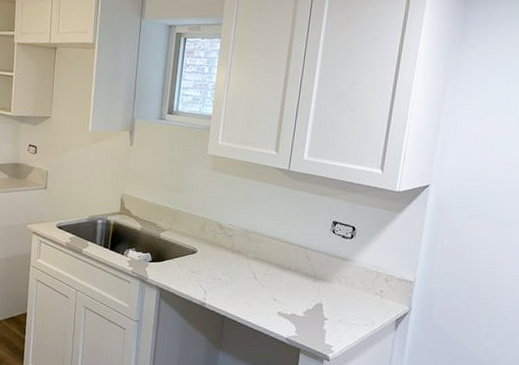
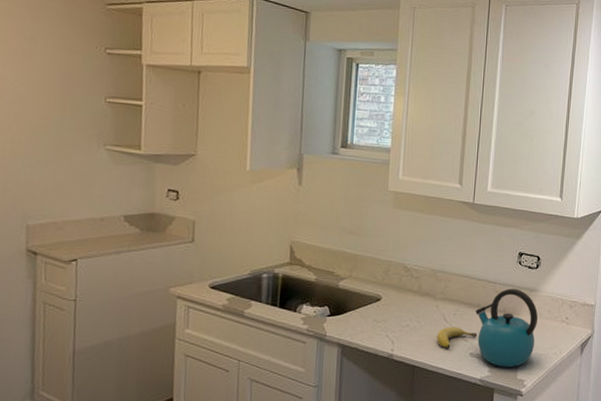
fruit: none [246,284,287,304] -> present [437,327,478,348]
kettle: none [285,255,350,332] -> present [475,288,538,367]

